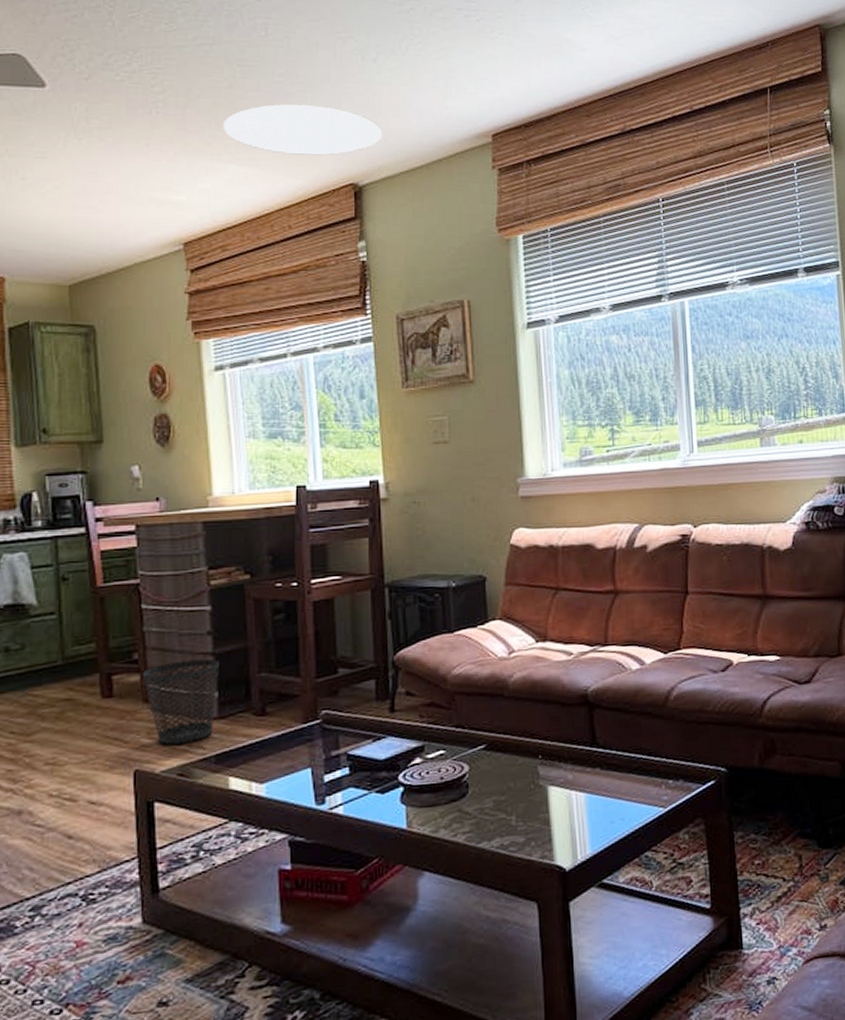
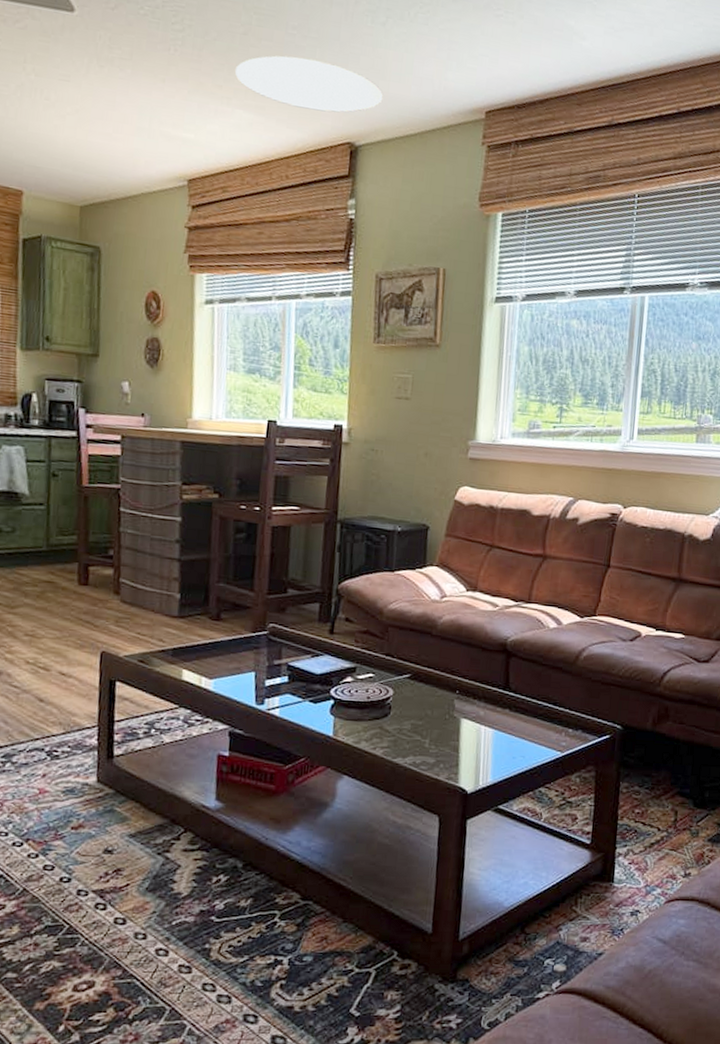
wastebasket: present [143,659,219,745] -> none [116,562,184,635]

